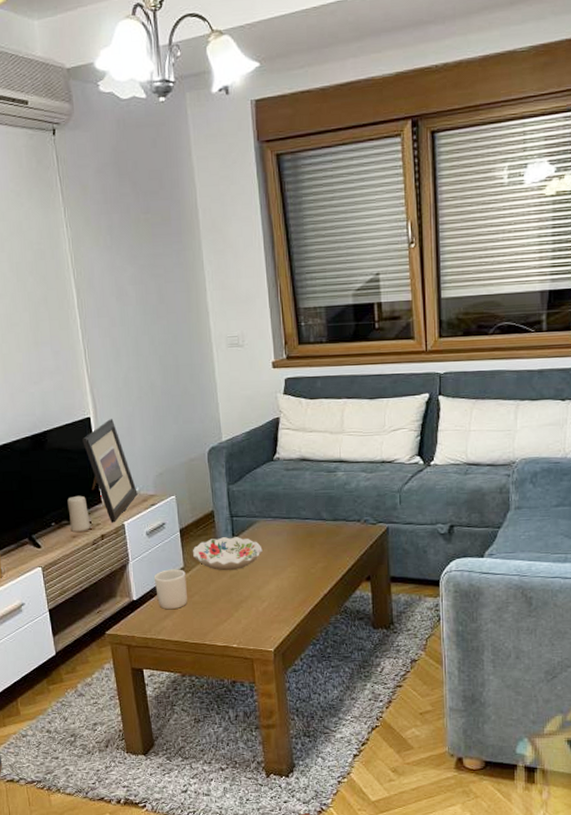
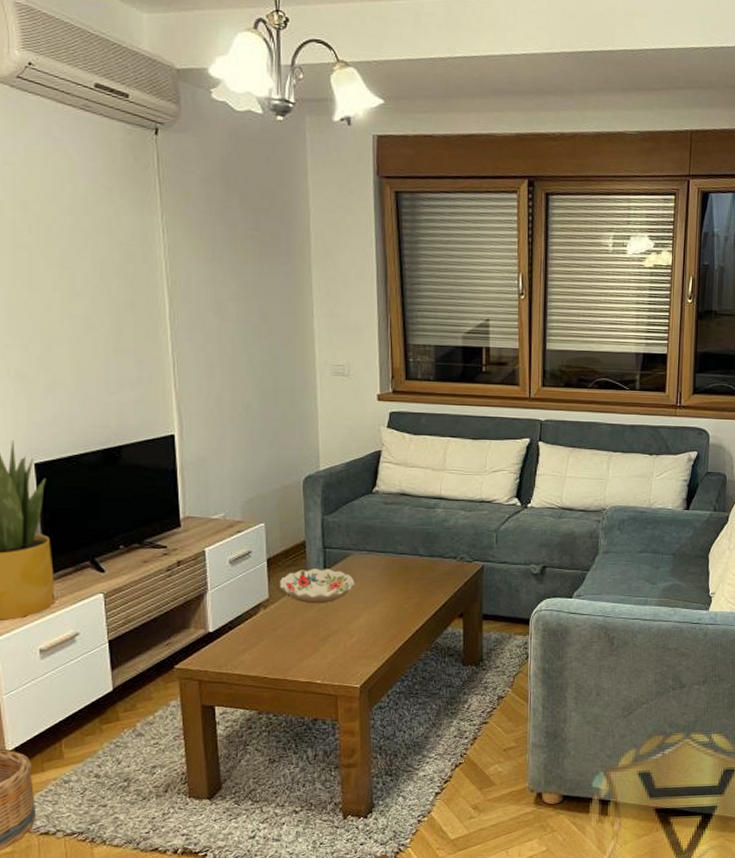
candle: present [67,495,91,533] -> none [140,517,166,557]
picture frame: present [82,419,138,523] -> none [163,438,223,549]
mug: present [153,569,188,609] -> none [234,600,272,642]

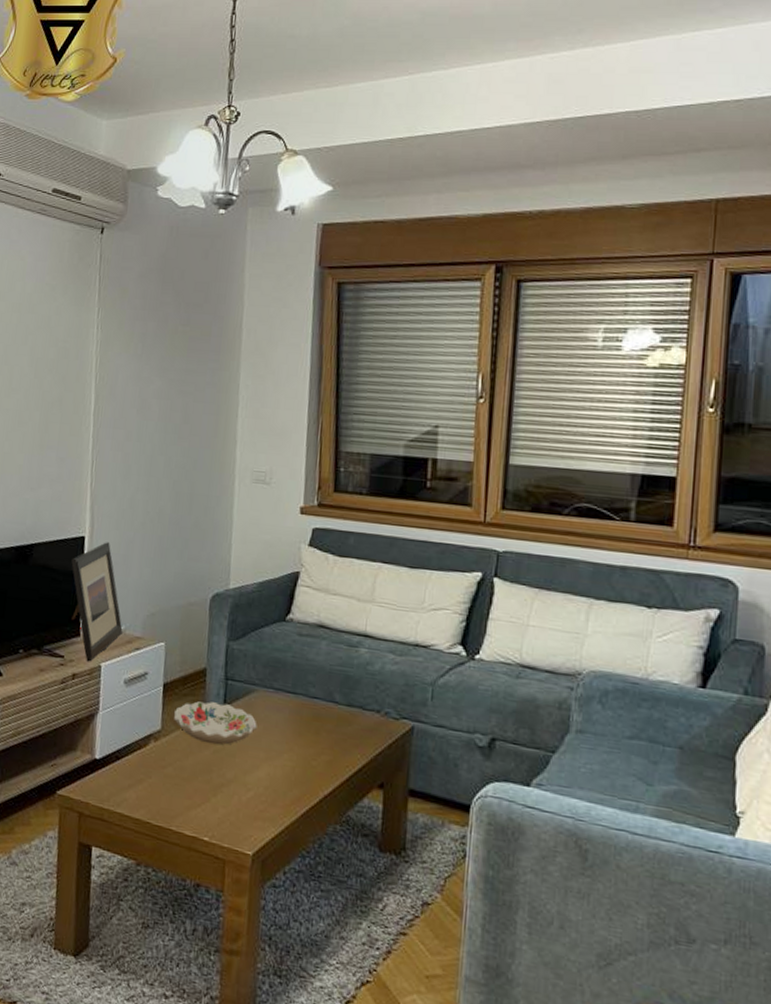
picture frame: none [163,438,223,549] -> present [71,542,123,662]

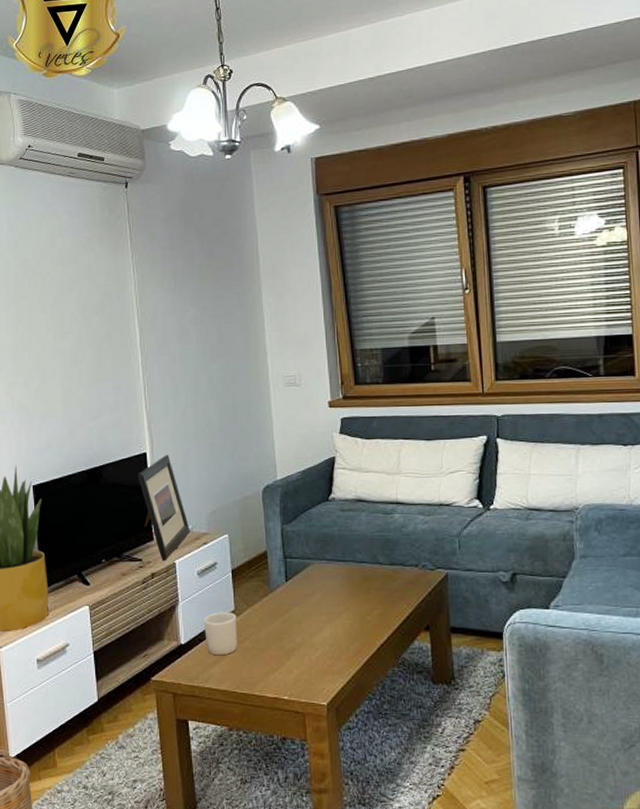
mug: none [123,728,162,779] -> present [203,612,238,655]
decorative bowl: present [173,701,257,745] -> none [243,579,317,616]

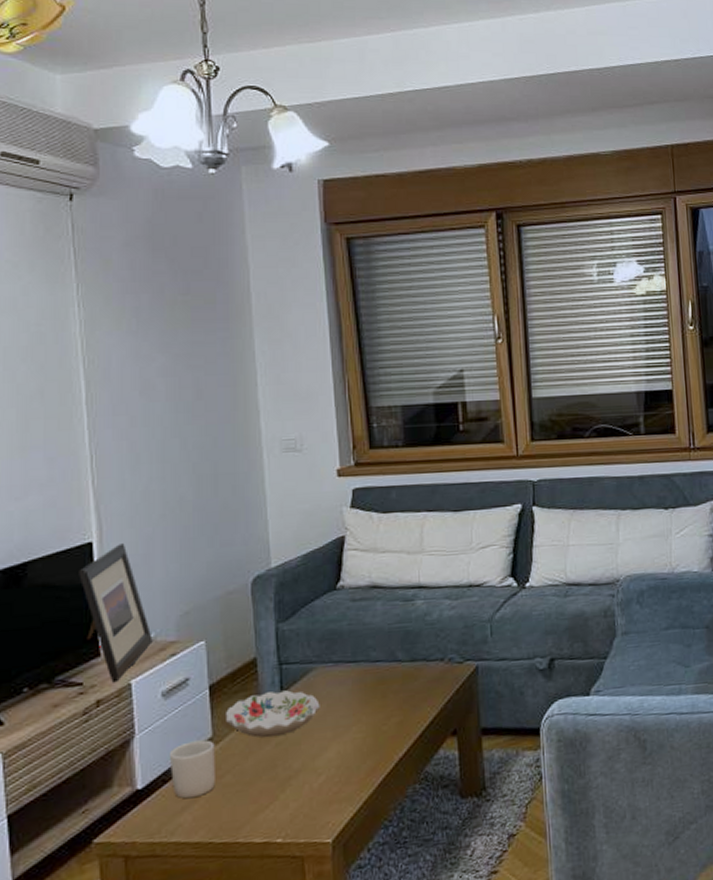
decorative bowl: none [243,579,317,616] -> present [224,690,320,738]

